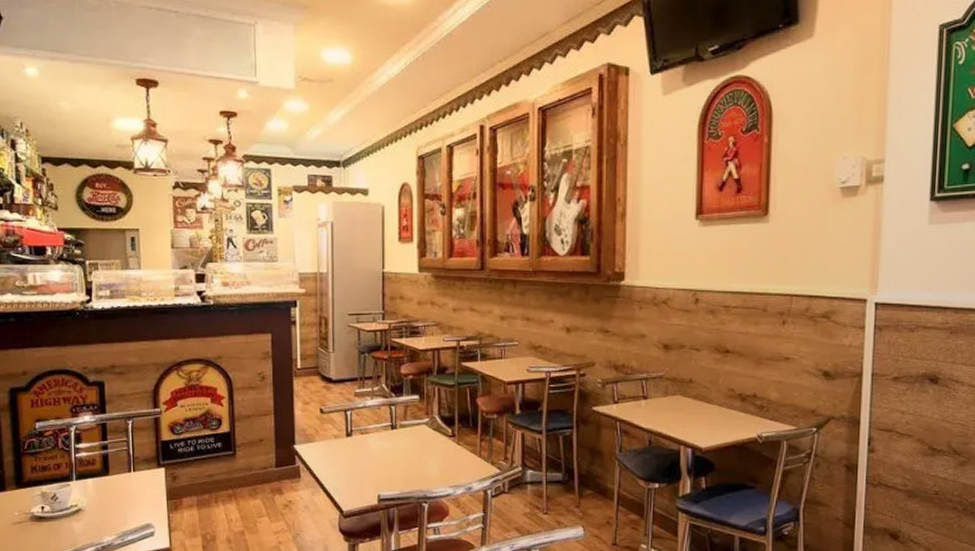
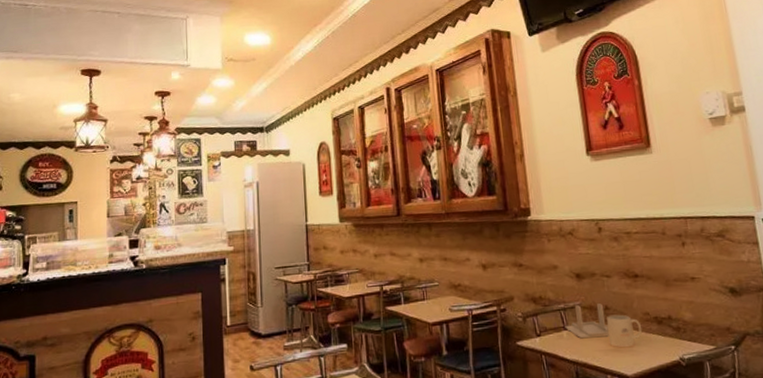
napkin holder: none [644,375,689,409] -> present [565,304,609,339]
mug: none [687,388,724,421] -> present [606,314,643,348]

